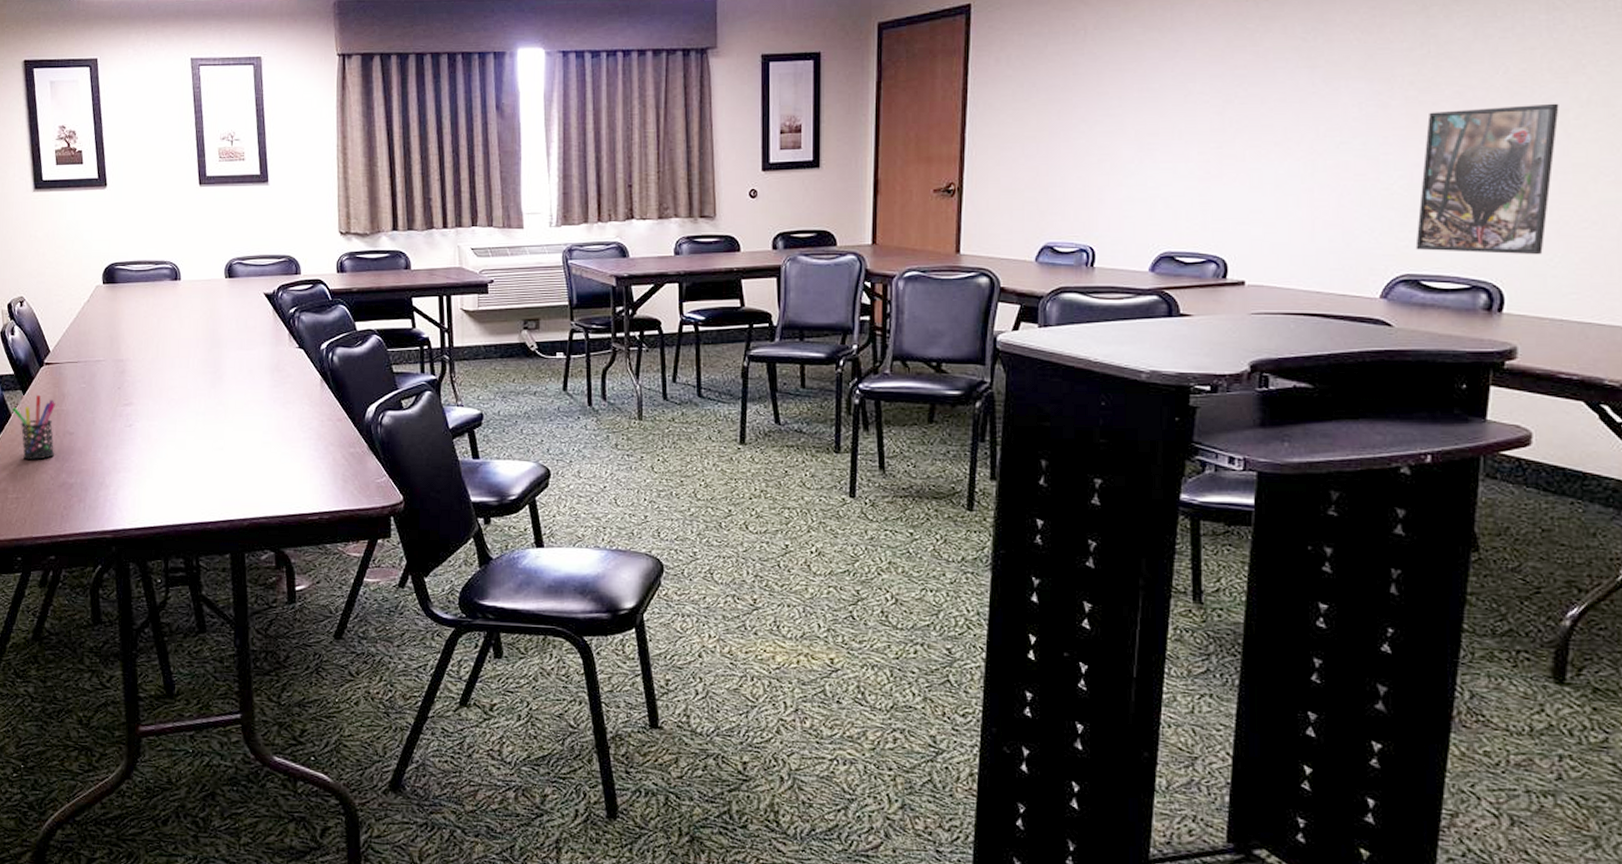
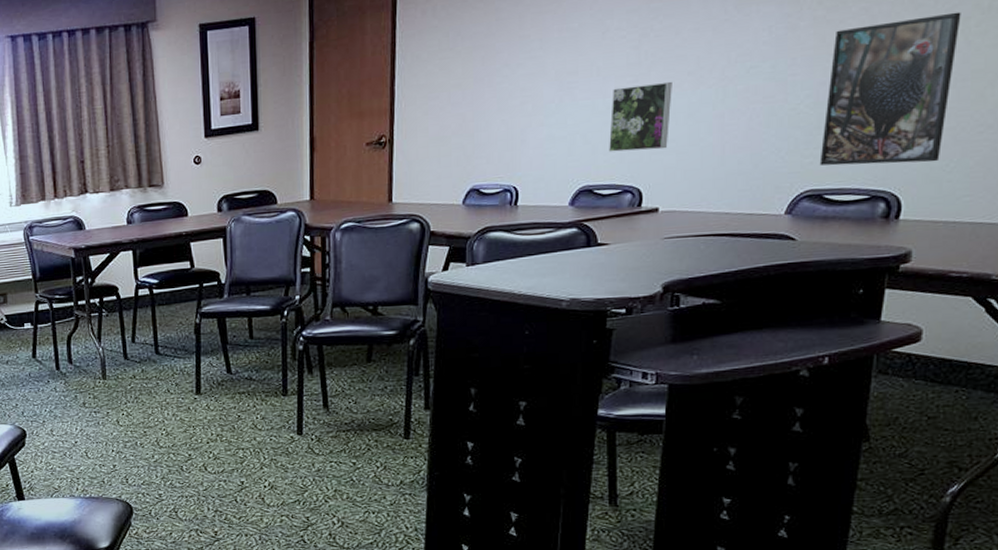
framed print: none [1192,150,1258,220] -> present [609,81,672,152]

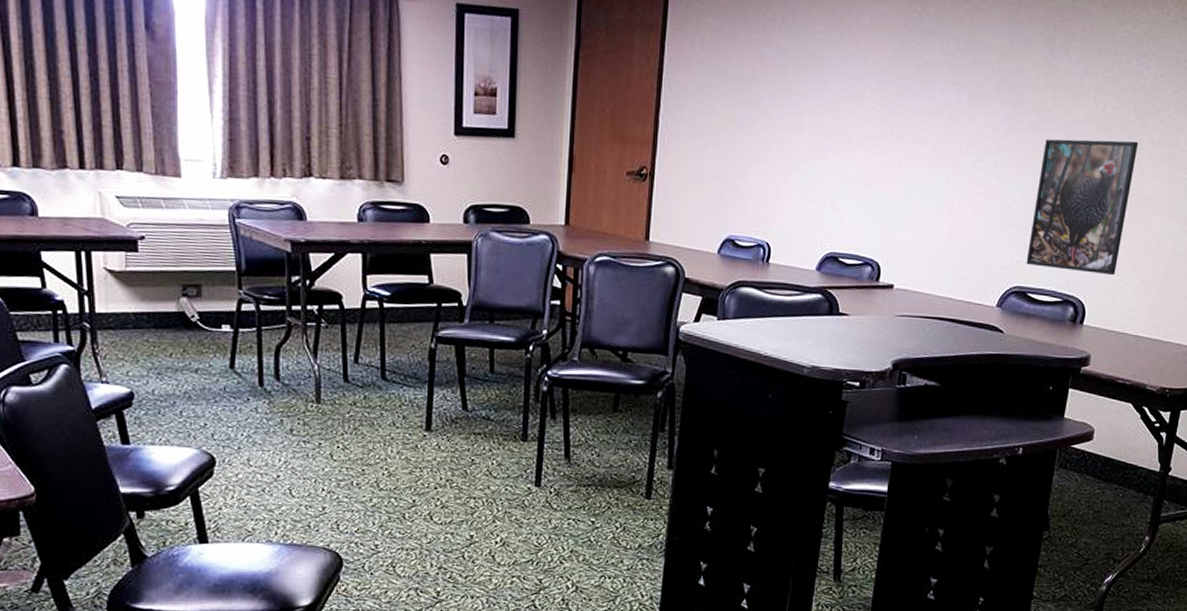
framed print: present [609,81,672,152] -> none [855,158,912,227]

